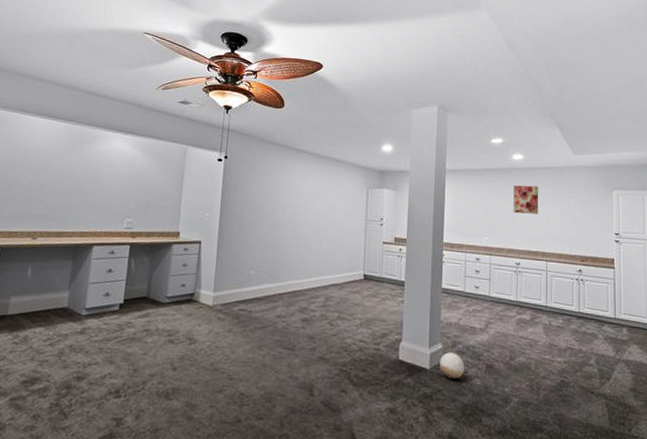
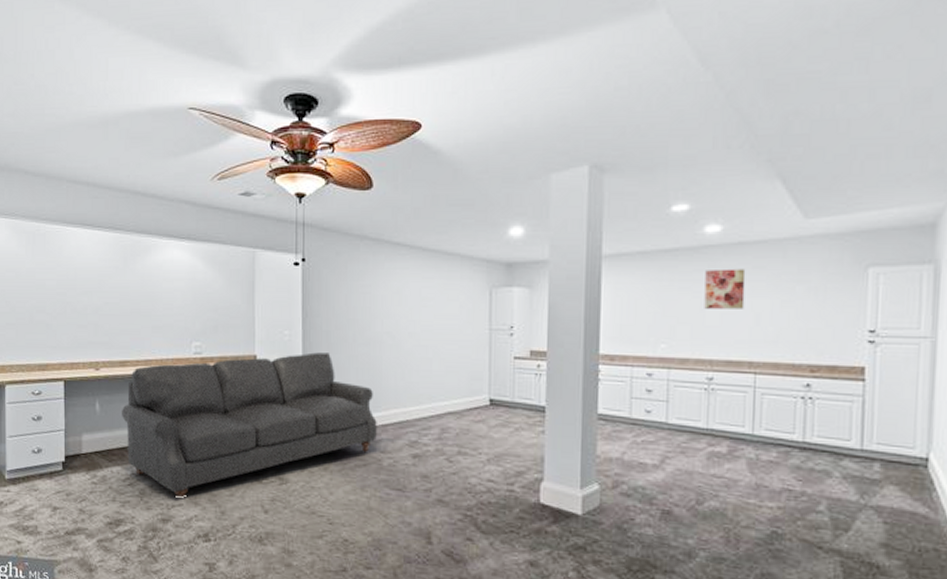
sofa: none [51,232,275,358] -> present [122,352,377,499]
ball: present [440,352,465,380] -> none [596,494,630,529]

